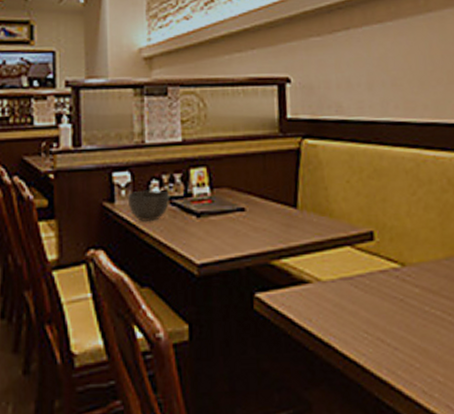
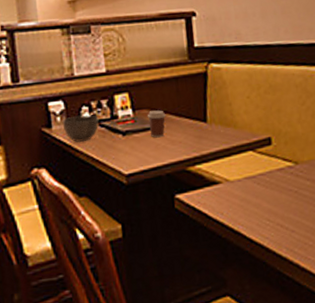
coffee cup: none [226,190,249,223] -> present [147,110,166,138]

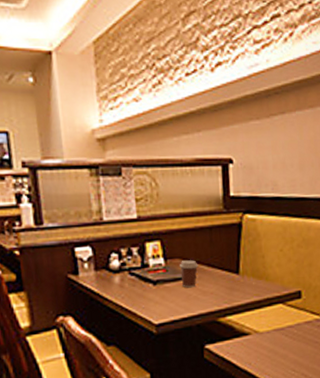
bowl: present [62,115,99,143] -> none [90,263,129,291]

